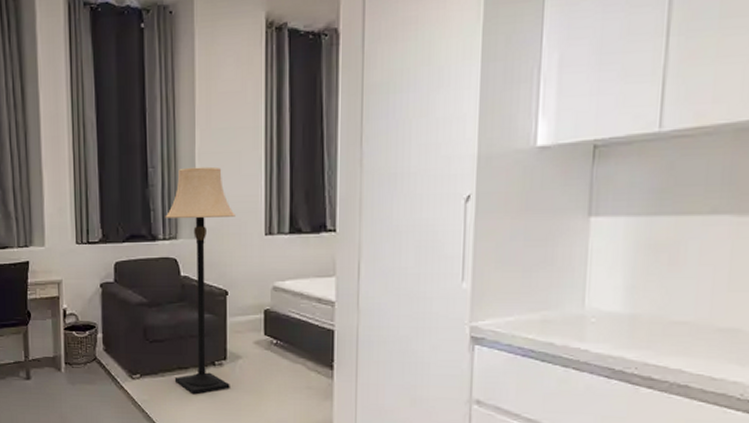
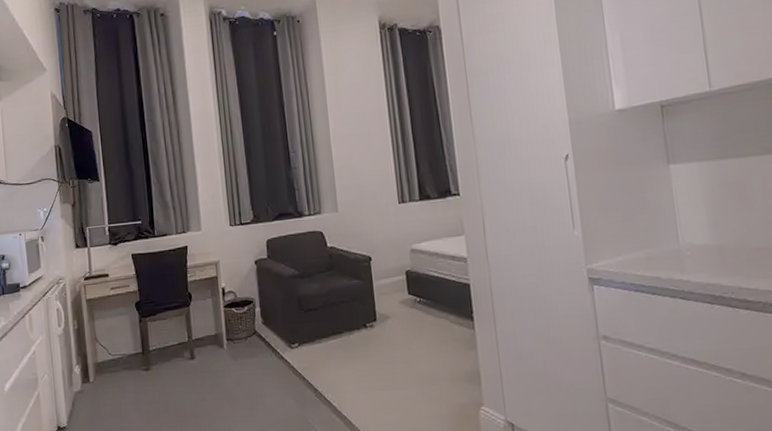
lamp: present [165,166,235,395] -> none [308,147,383,358]

